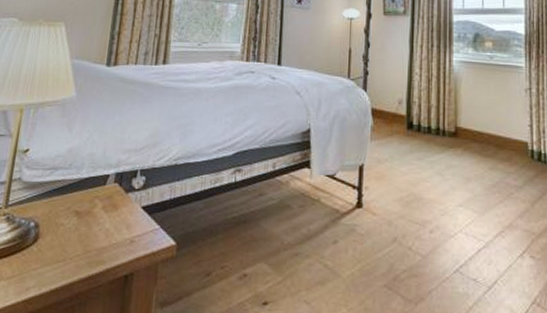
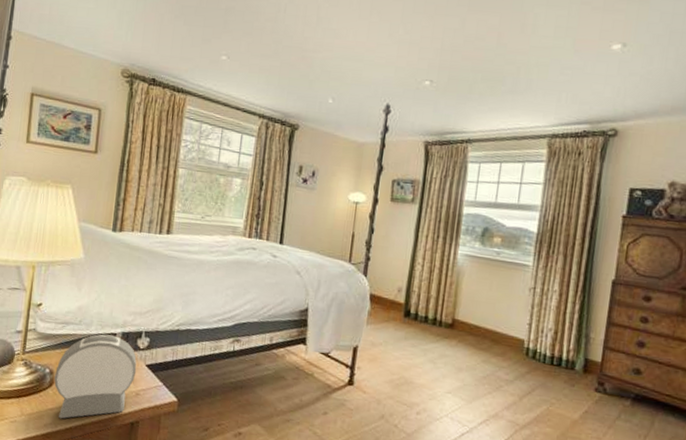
alarm clock: none [39,177,132,280] -> present [53,334,137,419]

